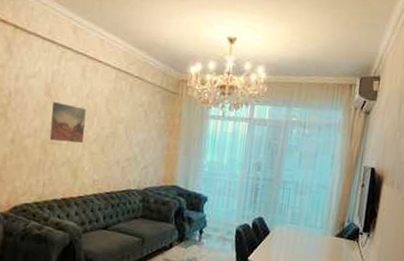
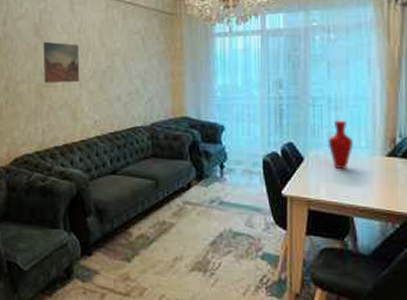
vase: none [291,202,311,245] -> present [327,120,353,170]

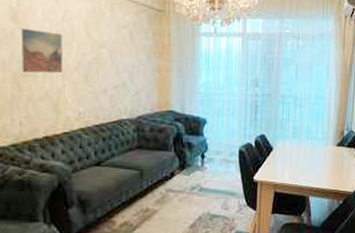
vase: present [327,120,353,170] -> none [292,116,312,158]

